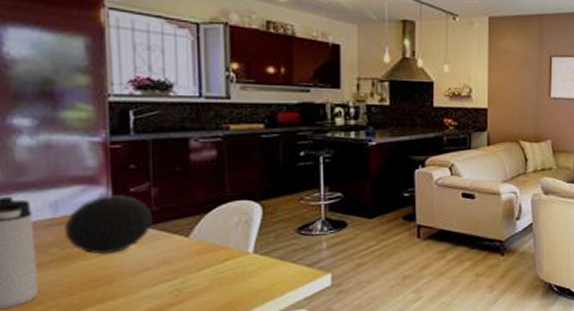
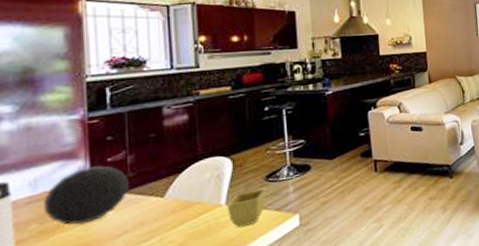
flower pot: none [254,241,298,280] -> present [226,188,267,228]

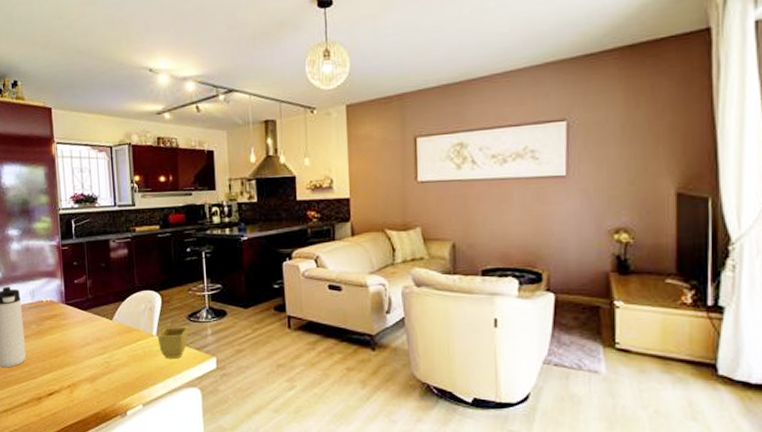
decorative orb: present [44,165,130,225] -> none [38,286,90,331]

